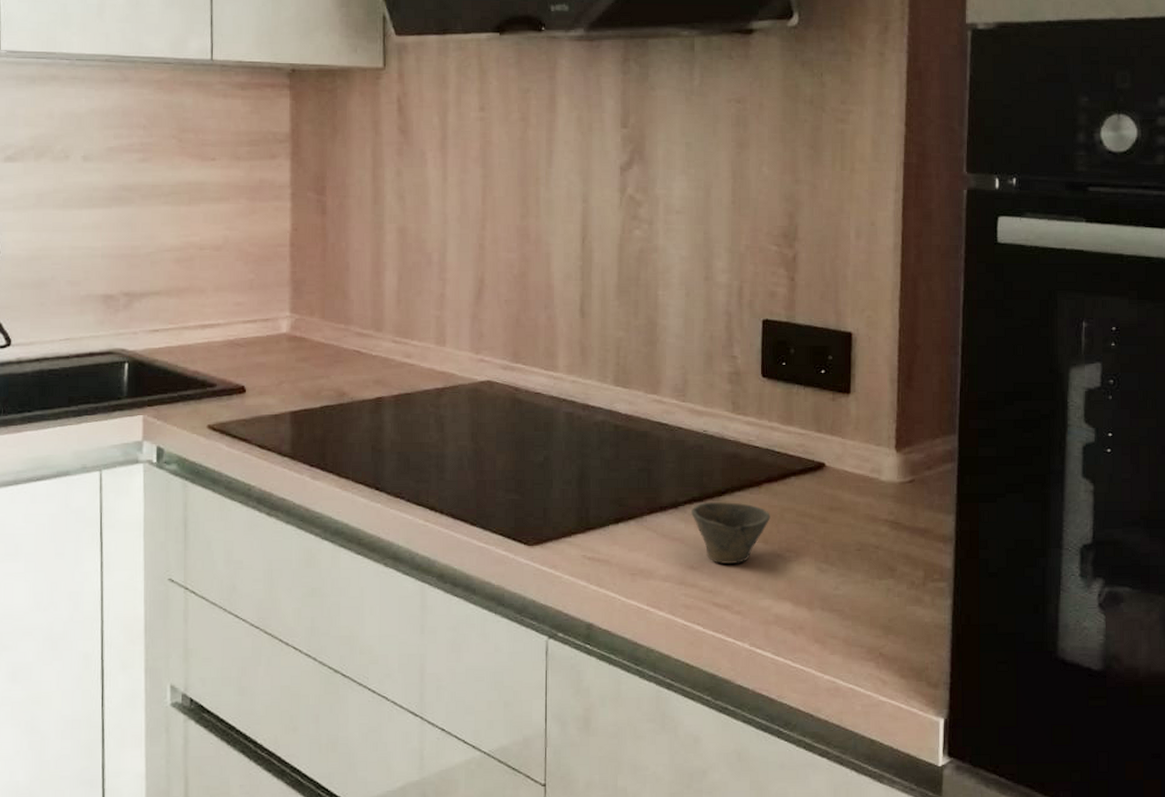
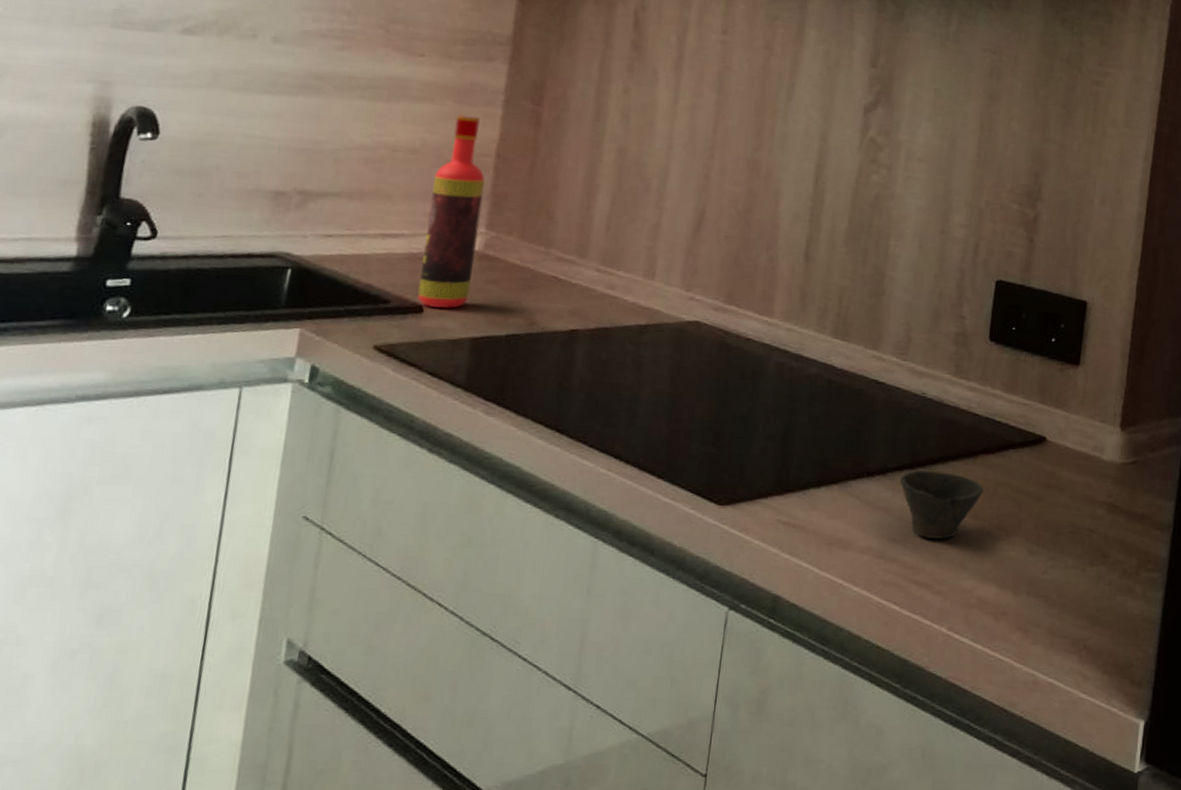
bottle: none [238,210,285,388] -> present [417,114,485,309]

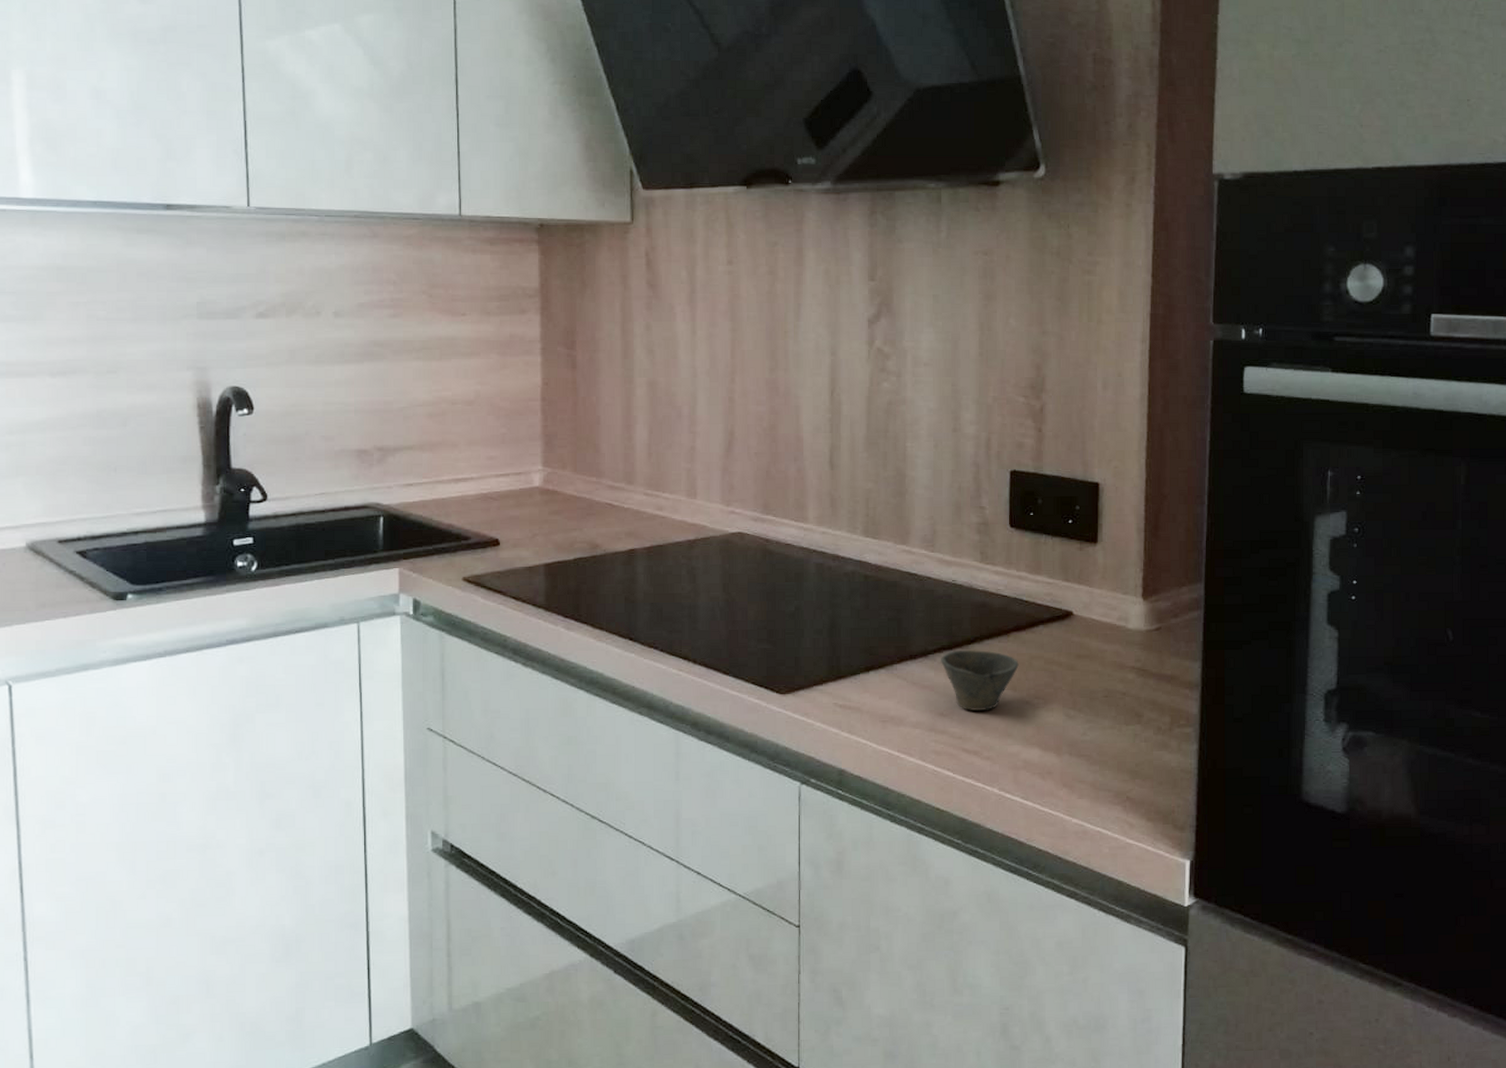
bottle: present [417,114,485,309] -> none [490,365,537,541]

